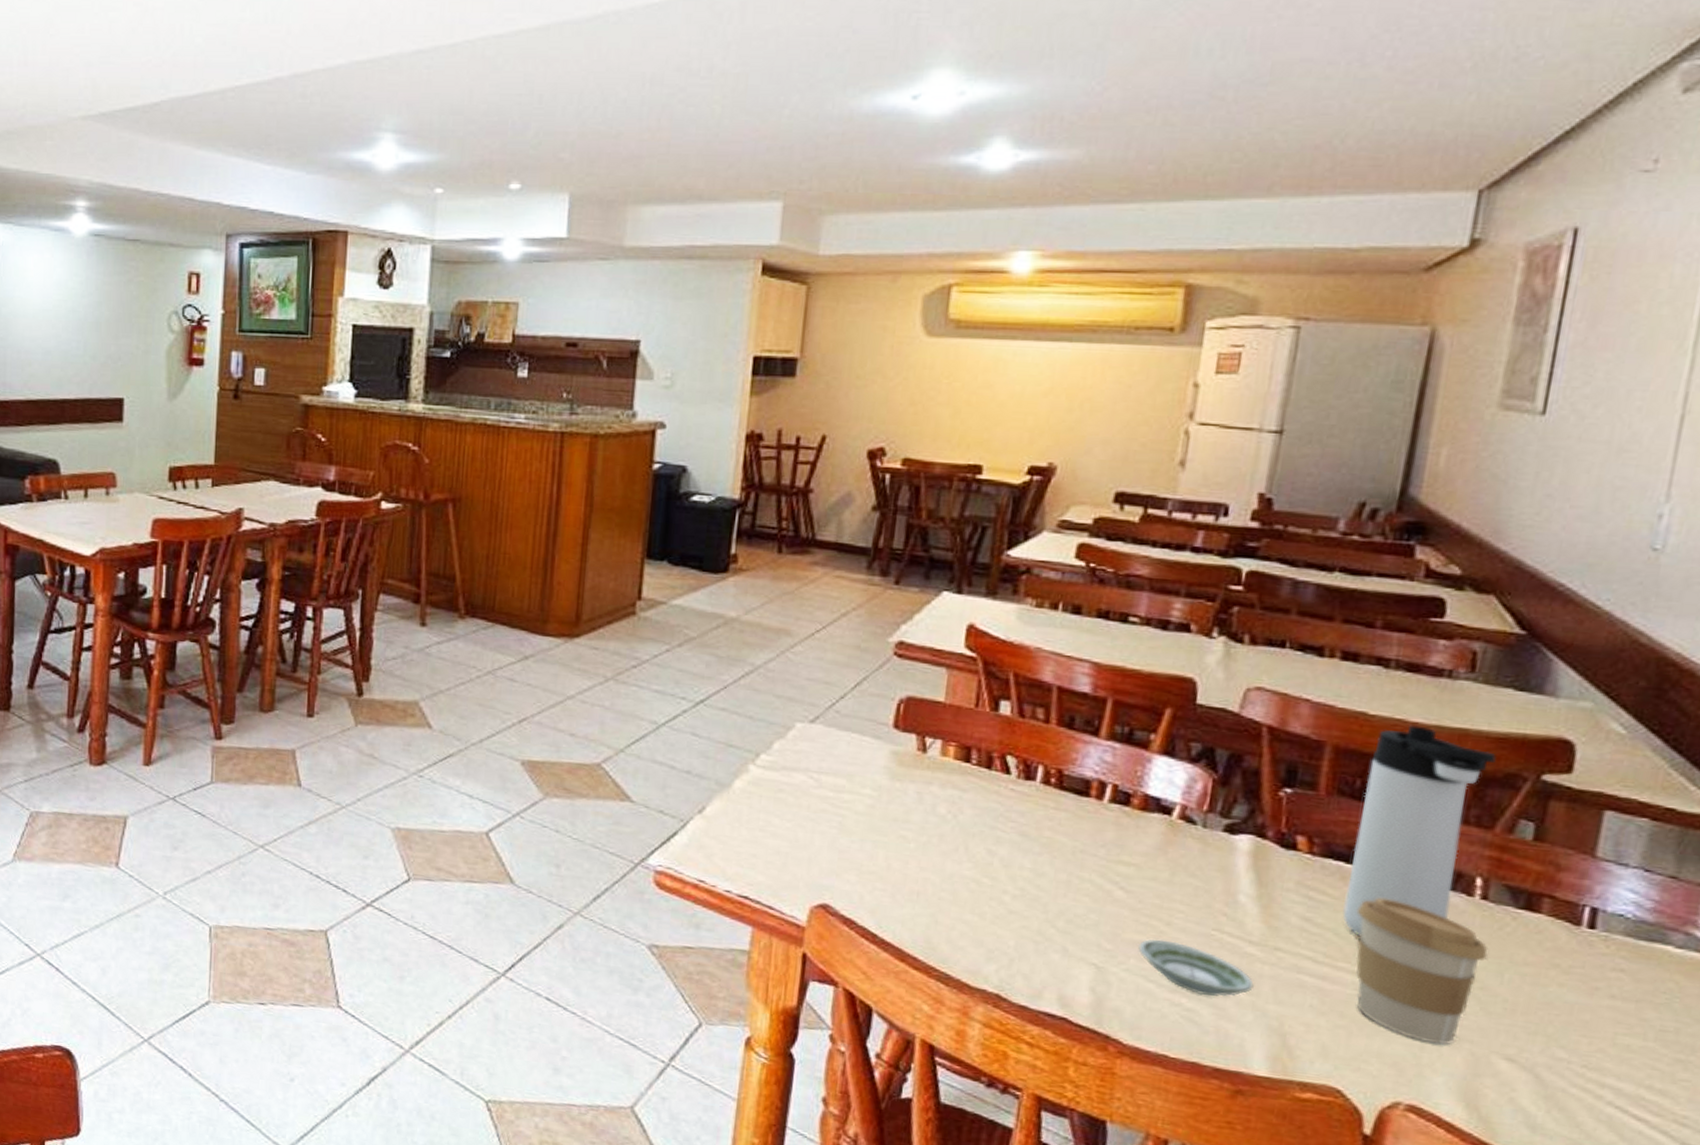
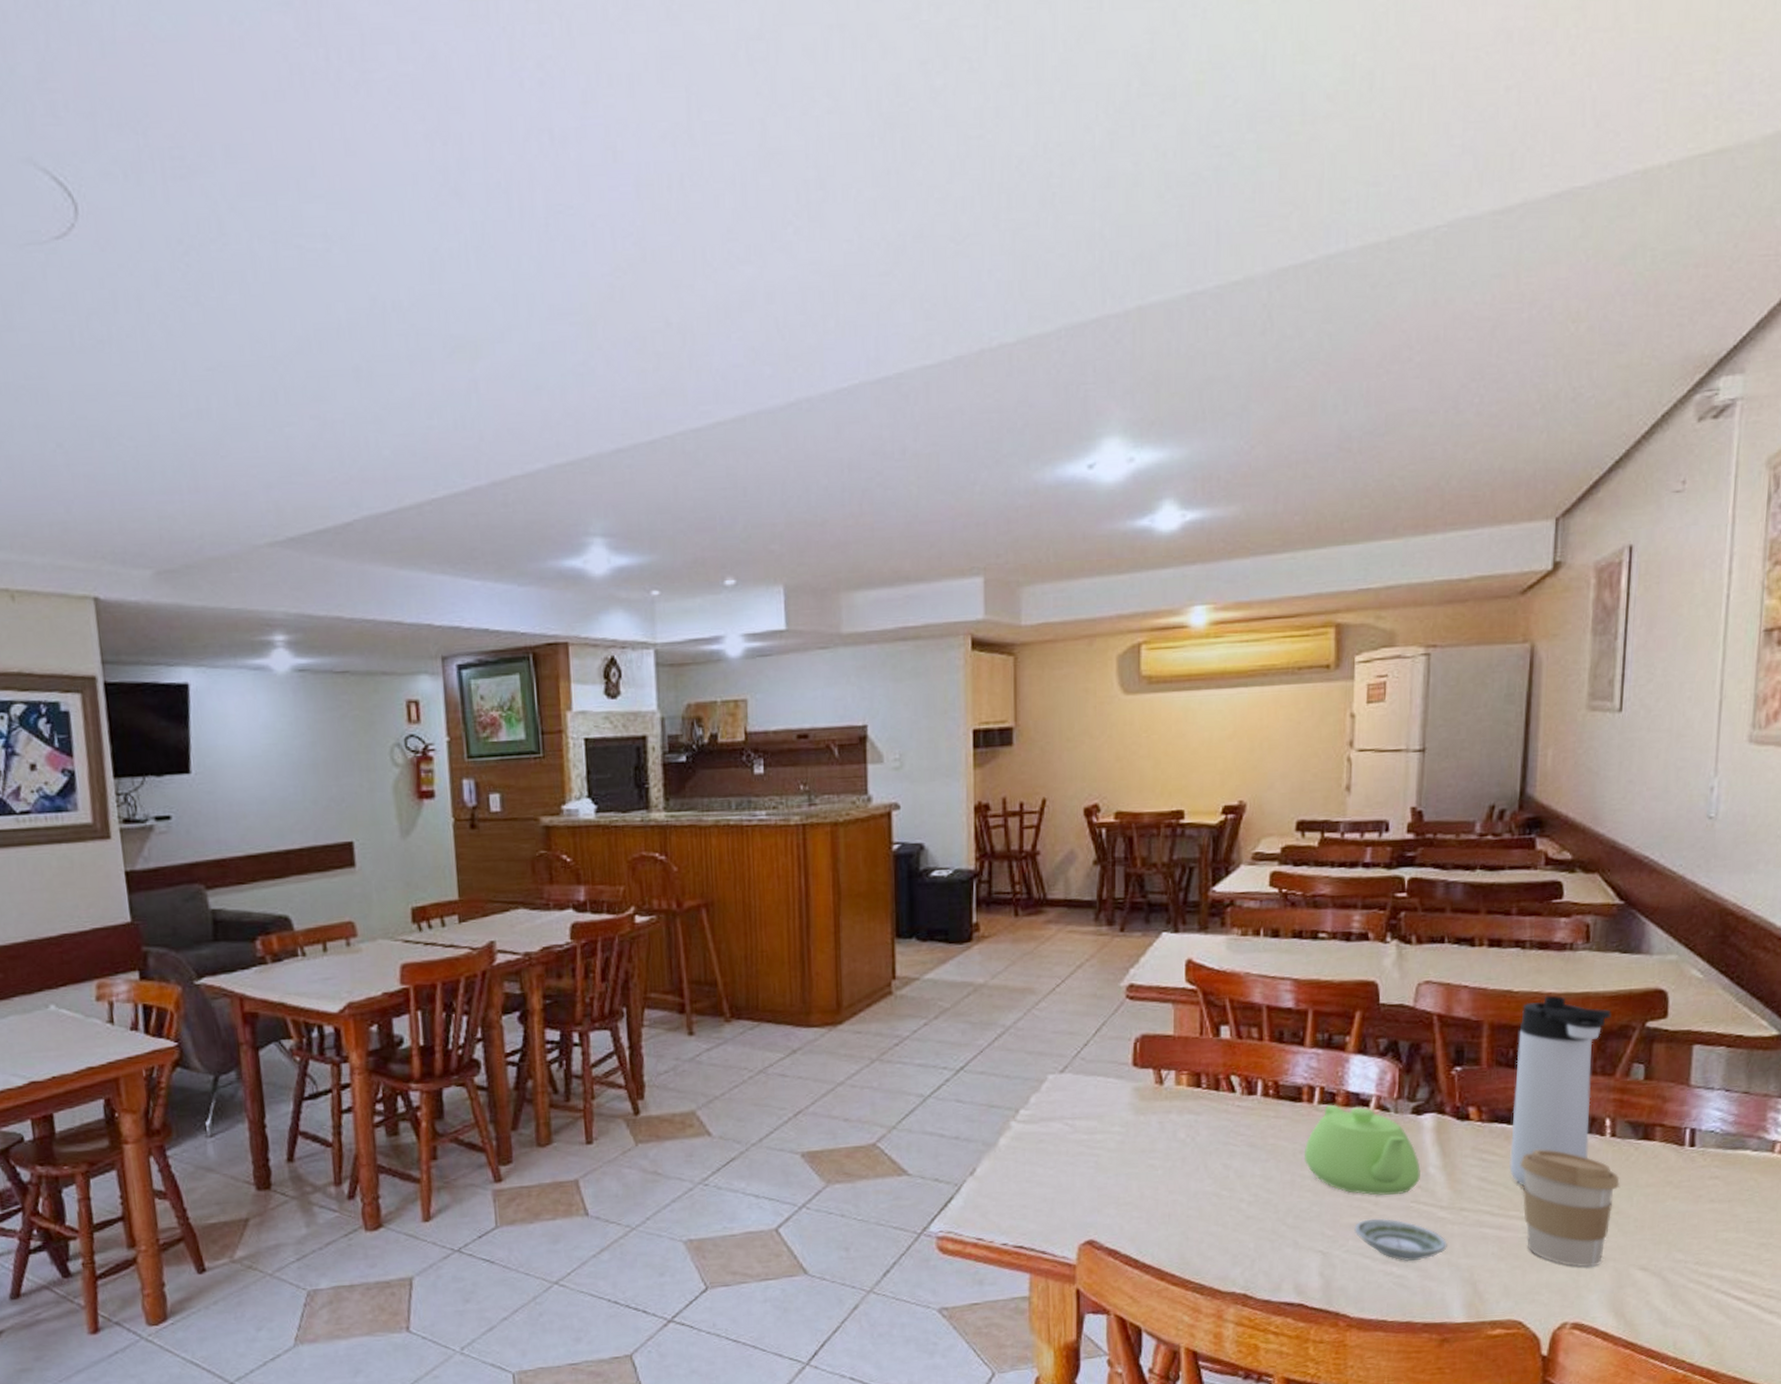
teapot: none [1084,806,1228,919] -> present [1303,1105,1420,1195]

